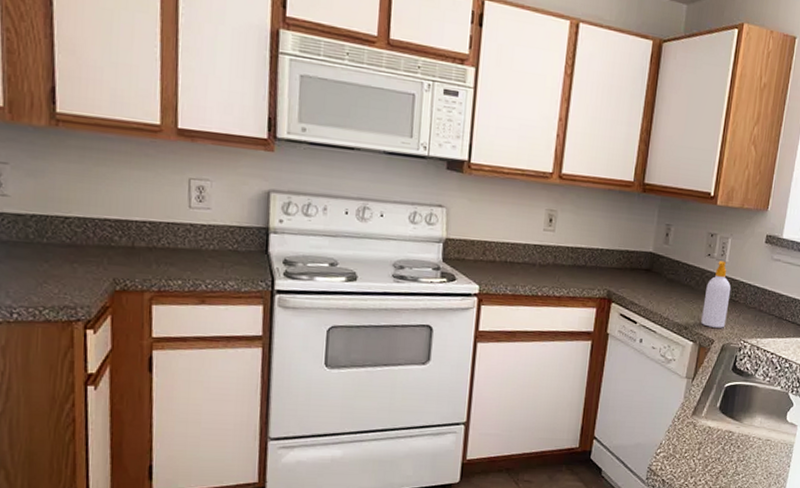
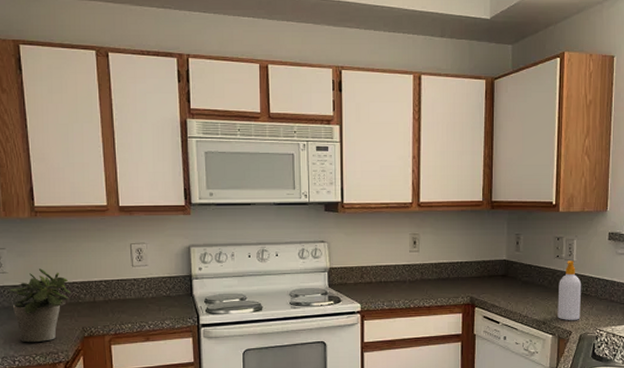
potted plant: none [10,195,102,292] -> present [9,268,72,343]

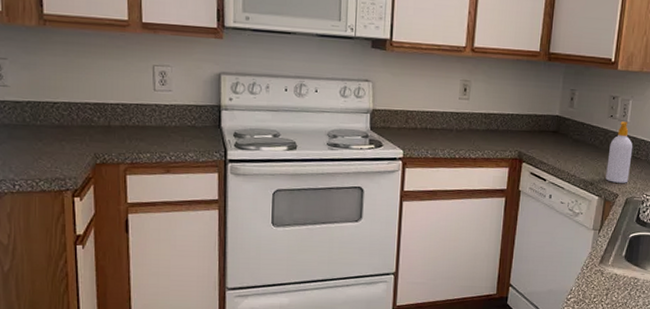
potted plant: present [9,268,72,343] -> none [11,84,83,167]

